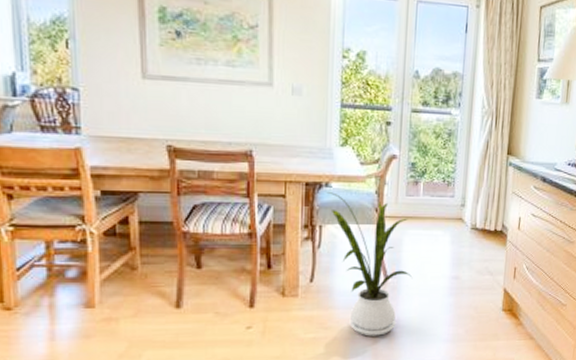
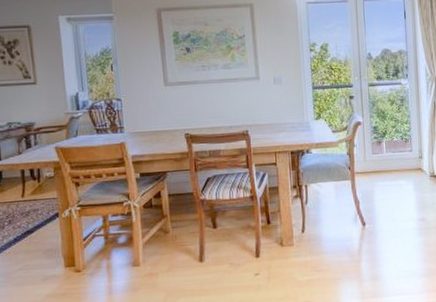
house plant: present [326,192,413,336] -> none [308,157,386,276]

